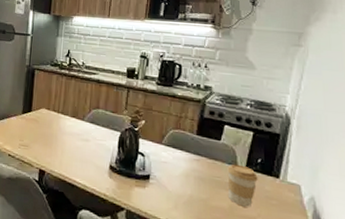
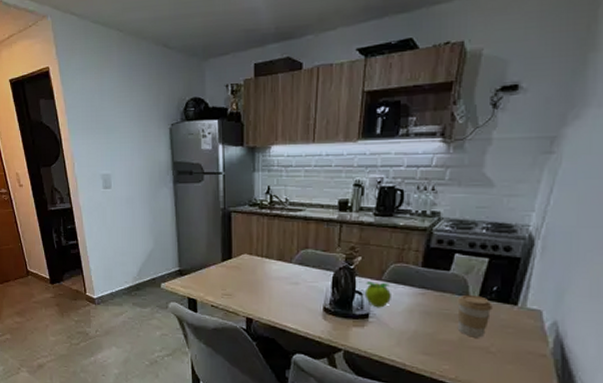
fruit: none [146,144,170,171] -> present [364,281,391,308]

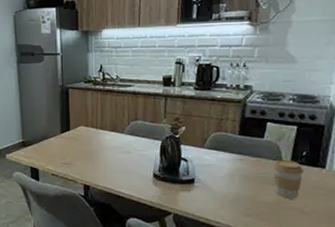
fruit: present [364,281,391,308] -> none [189,149,213,173]

